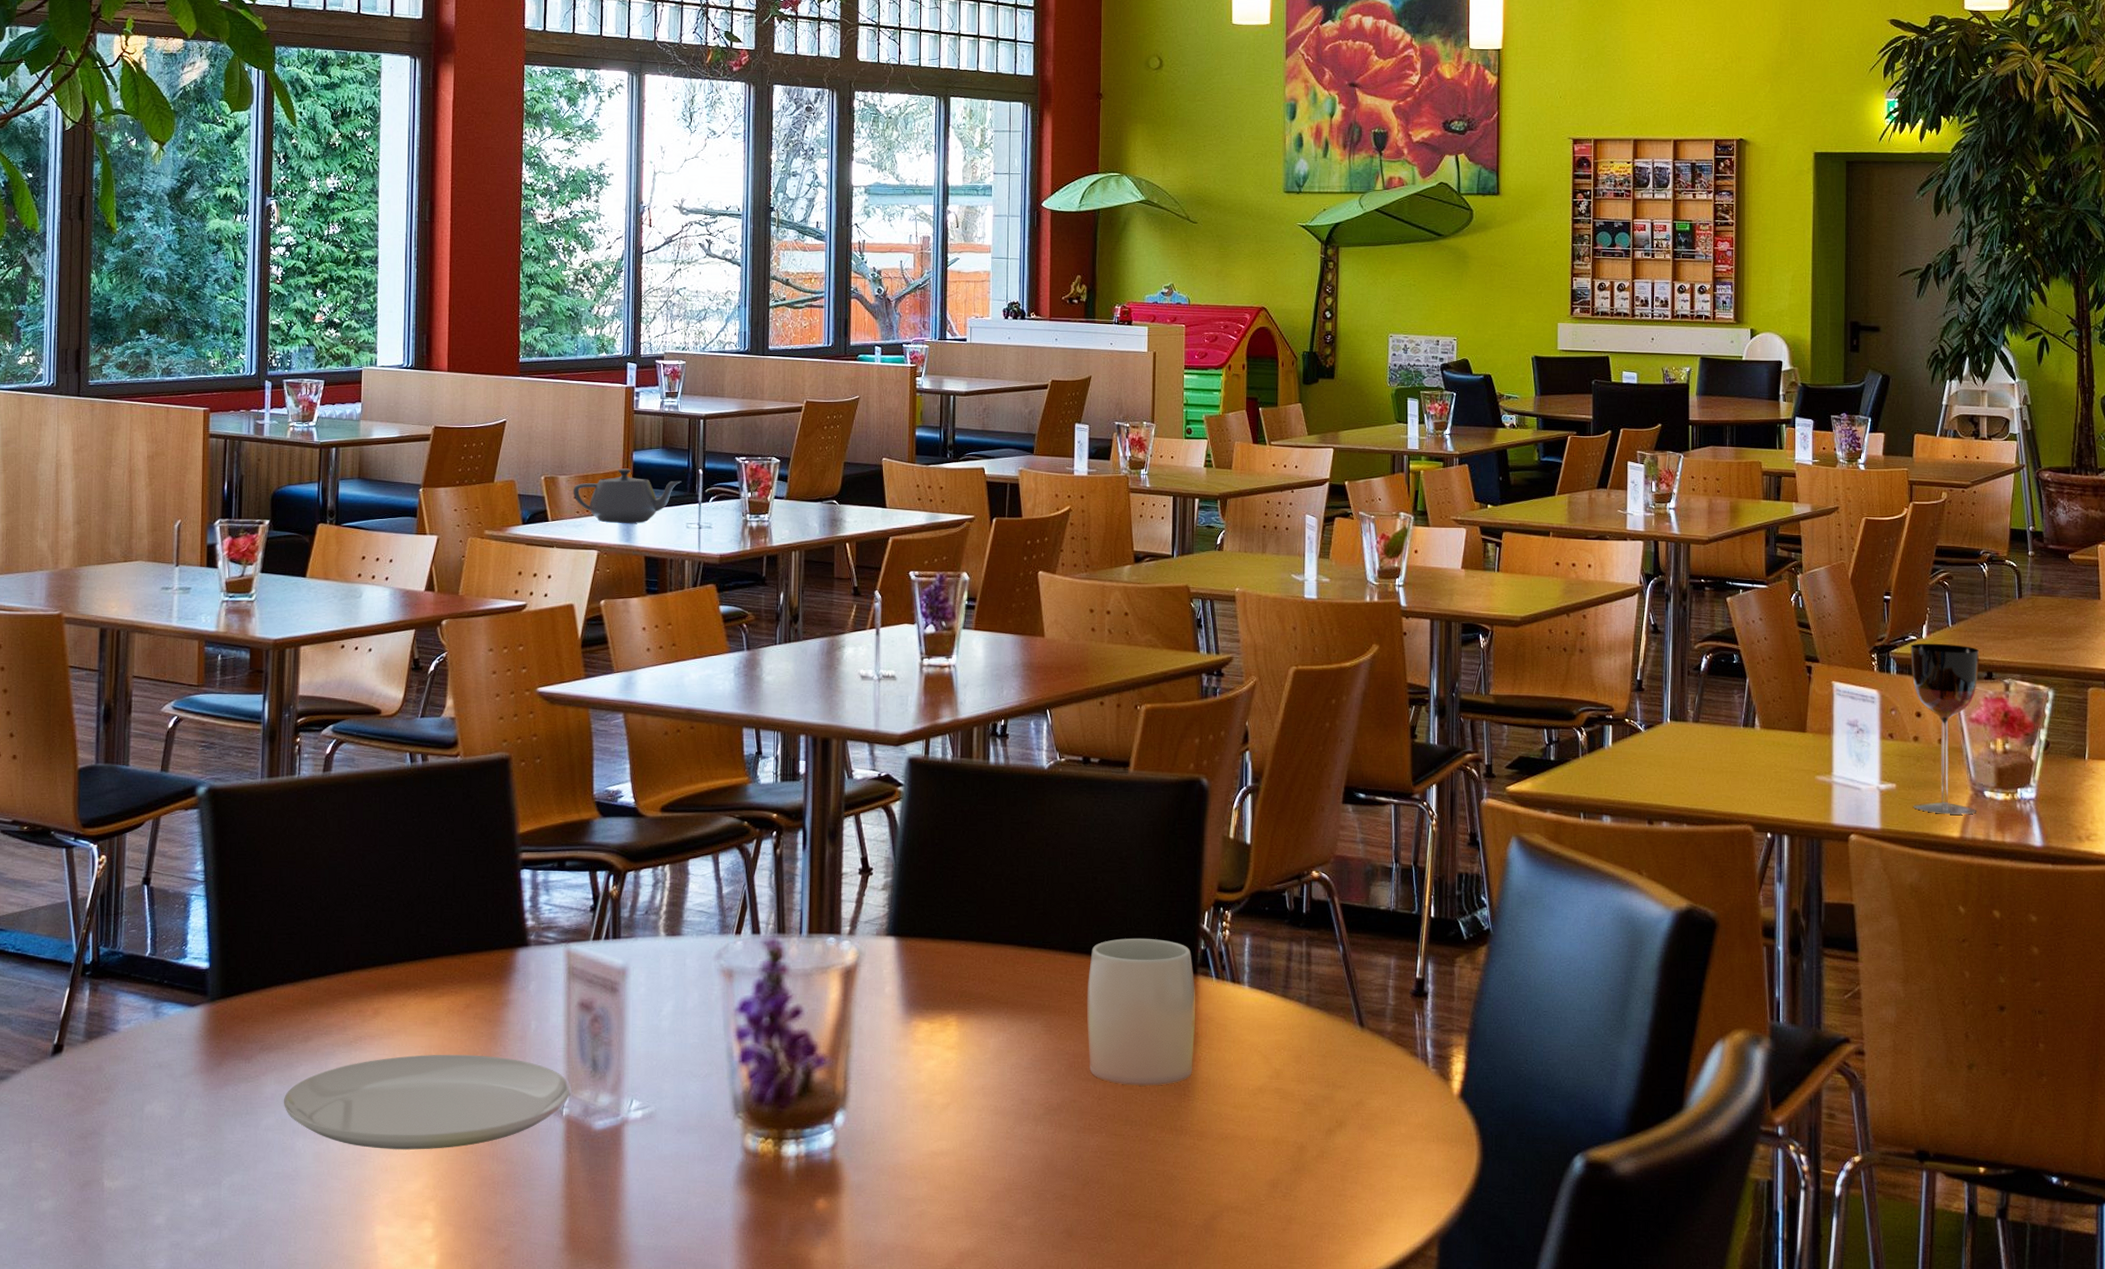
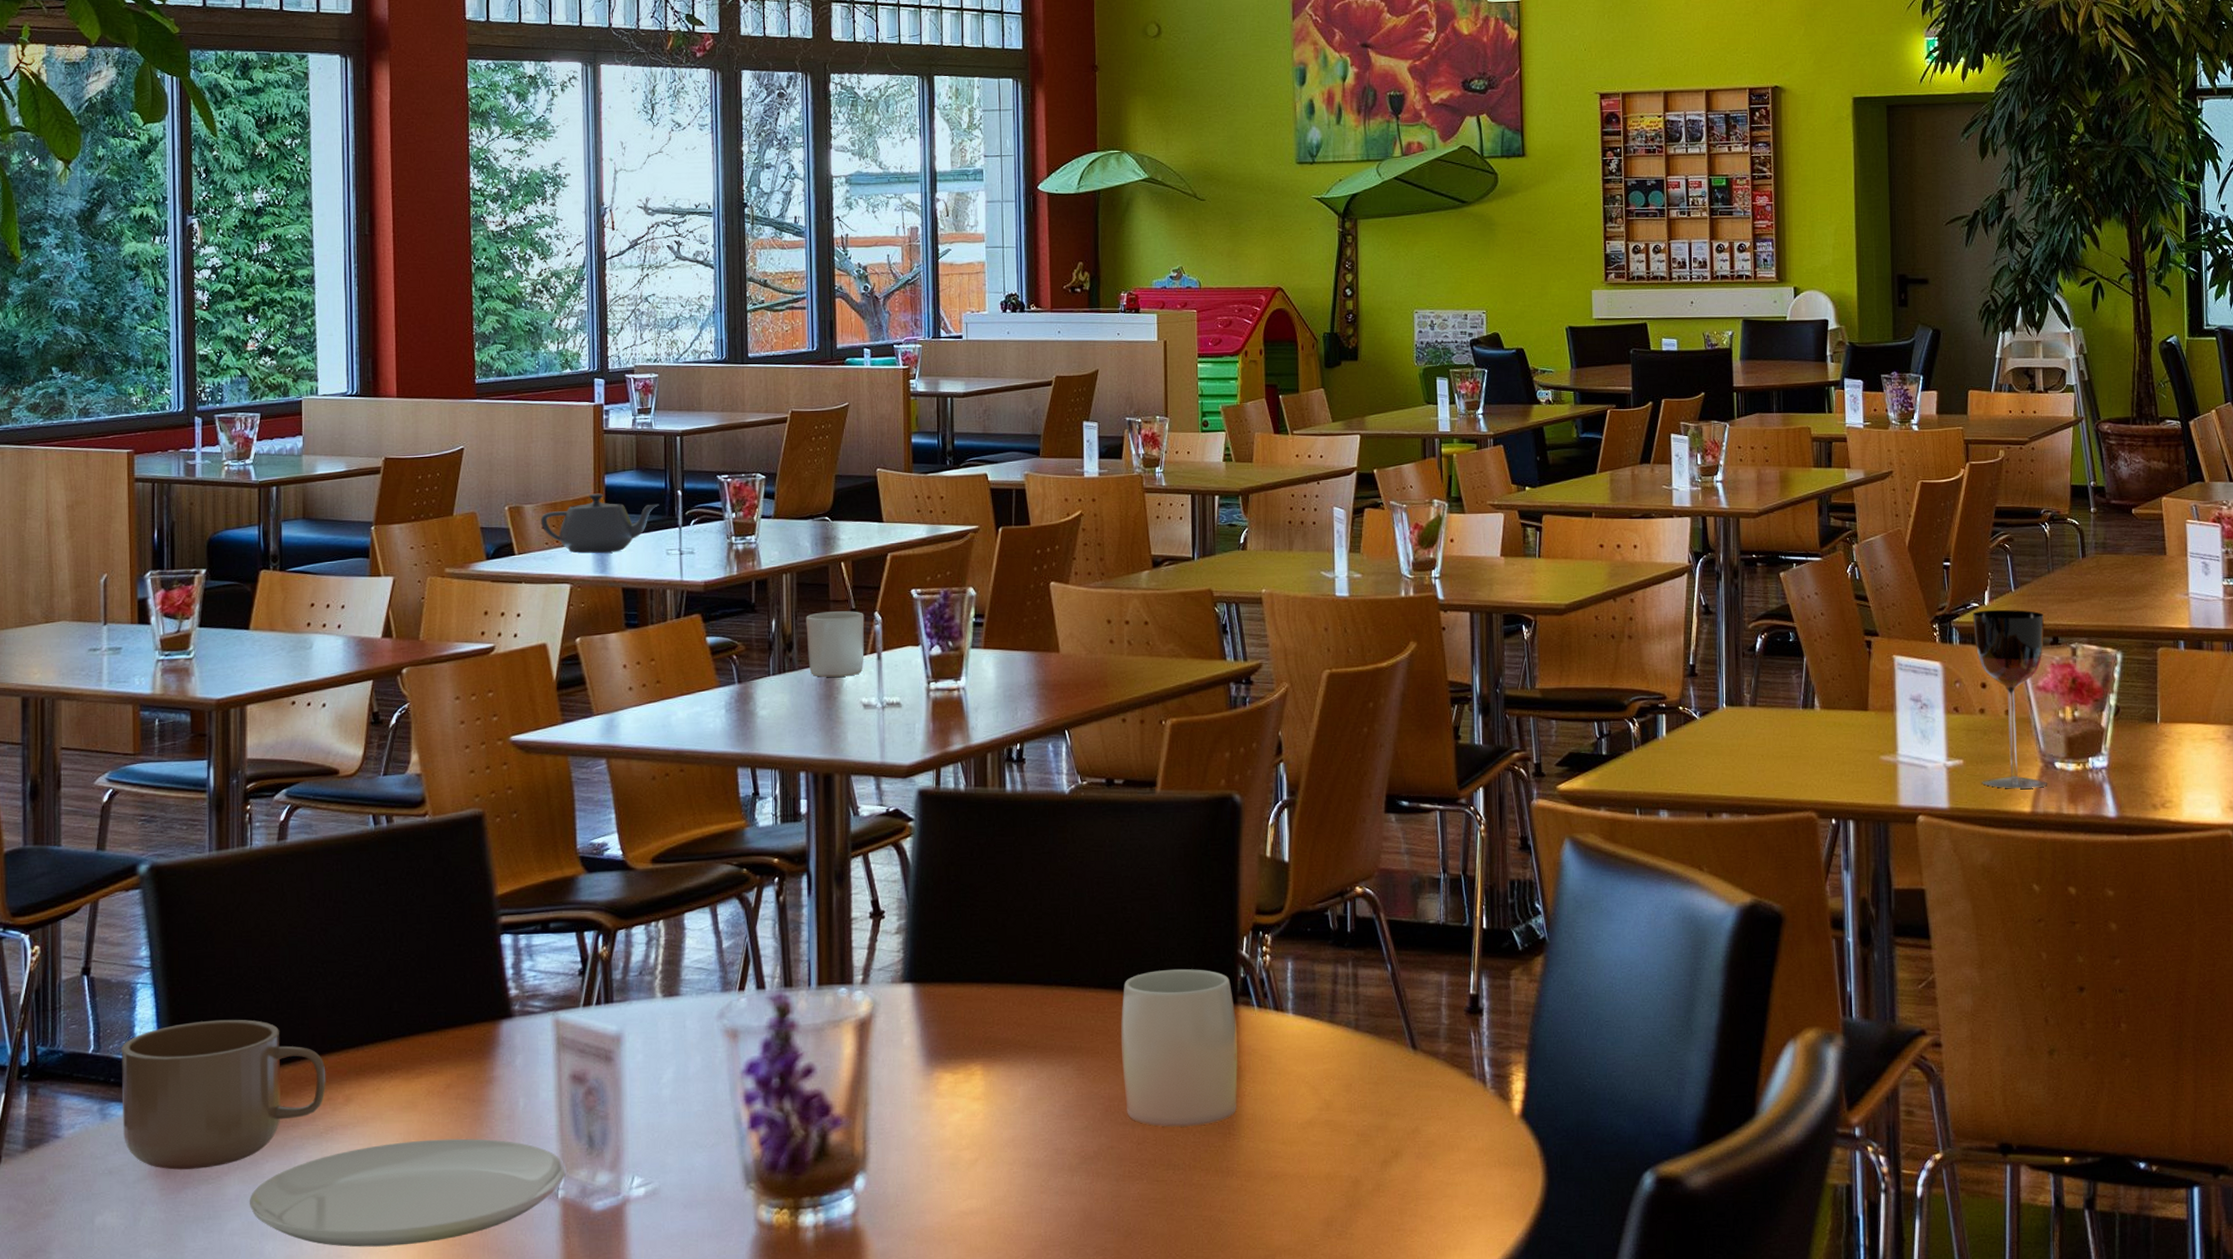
cup: none [172,932,358,1068] -> present [121,1019,326,1170]
mug: none [811,588,866,649] -> present [806,611,865,677]

